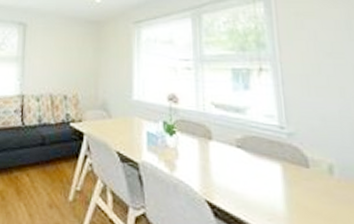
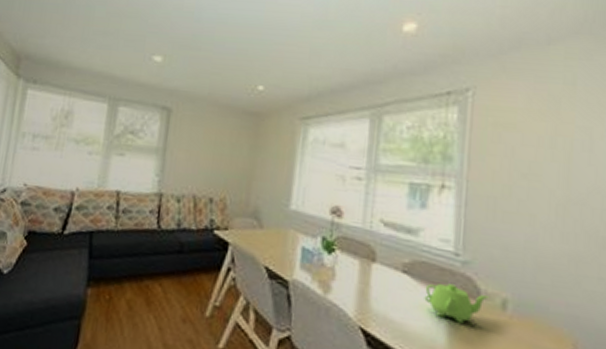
teapot: none [258,154,316,190] -> present [424,283,489,324]

